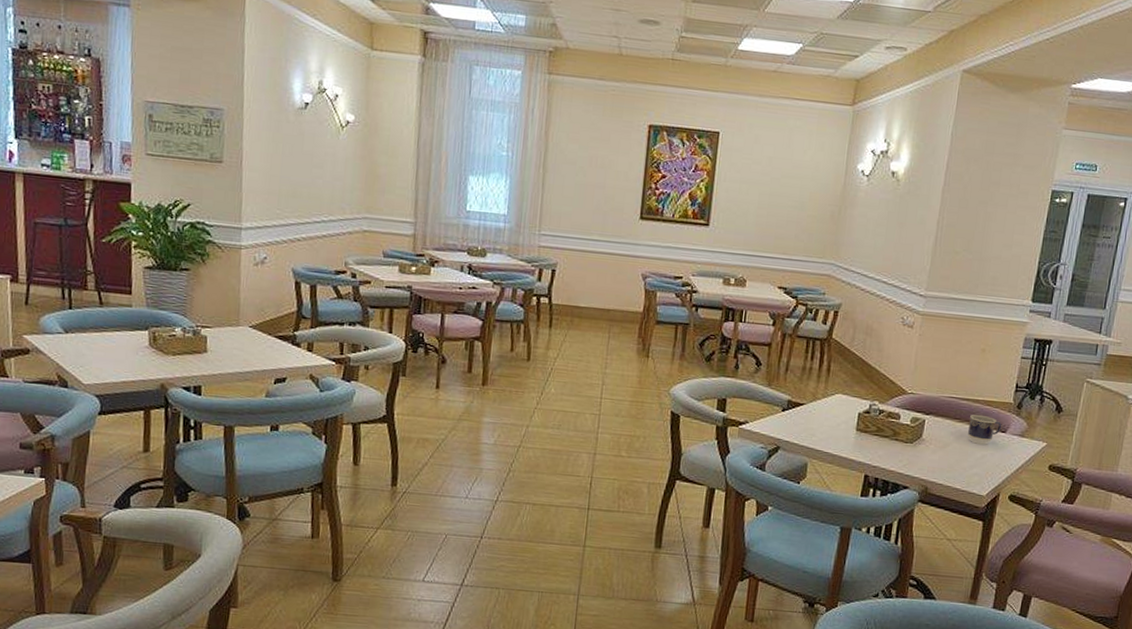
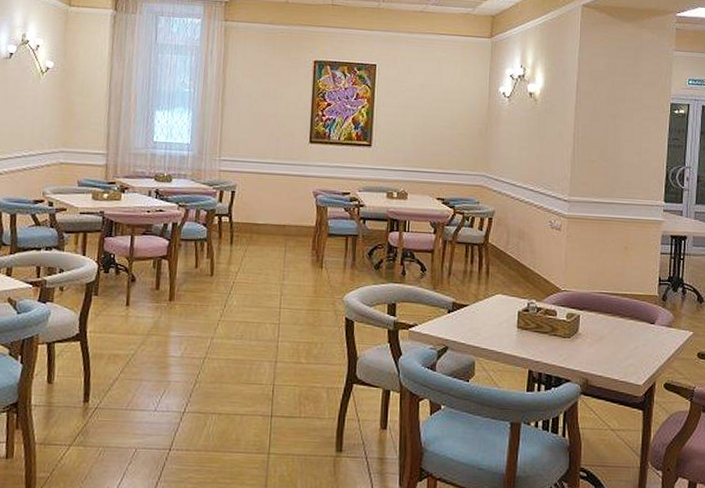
cup: present [967,414,1002,446] -> none [619,307,650,337]

